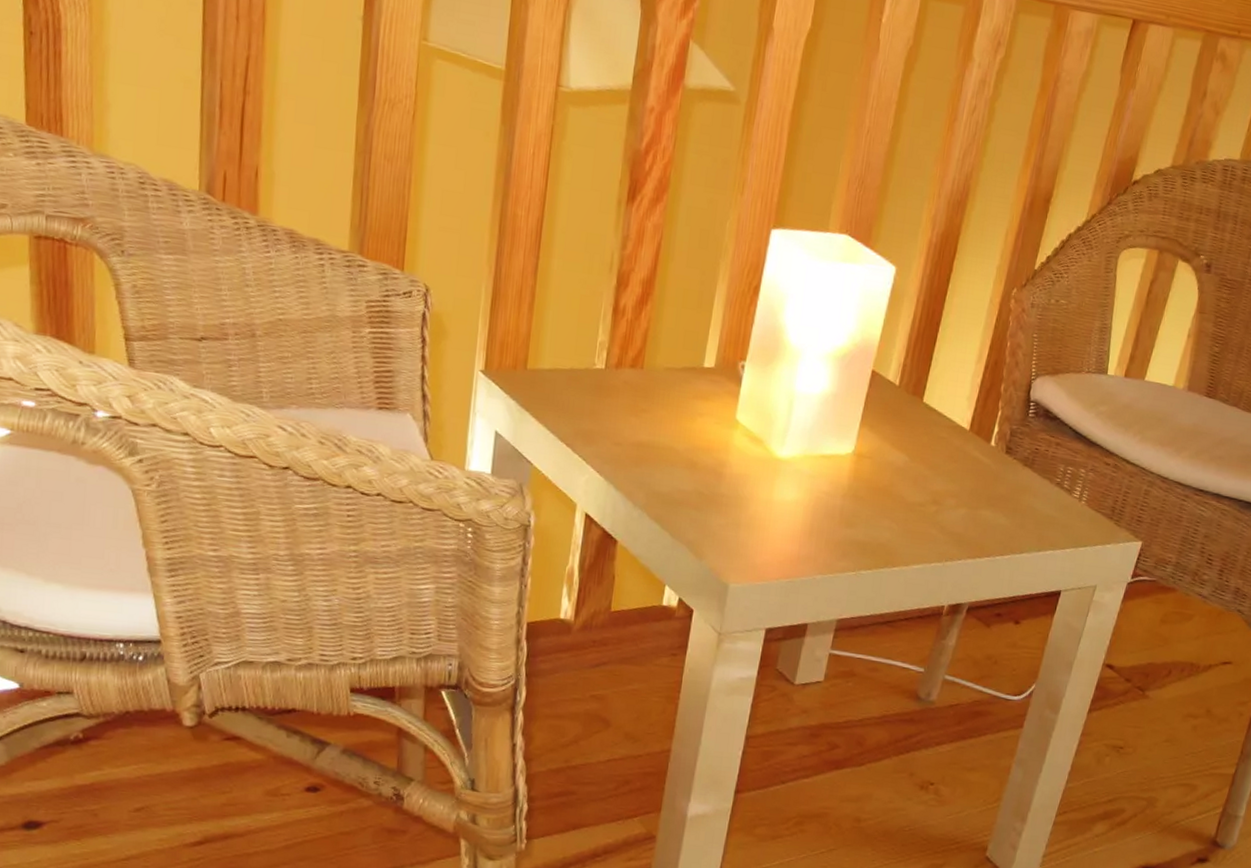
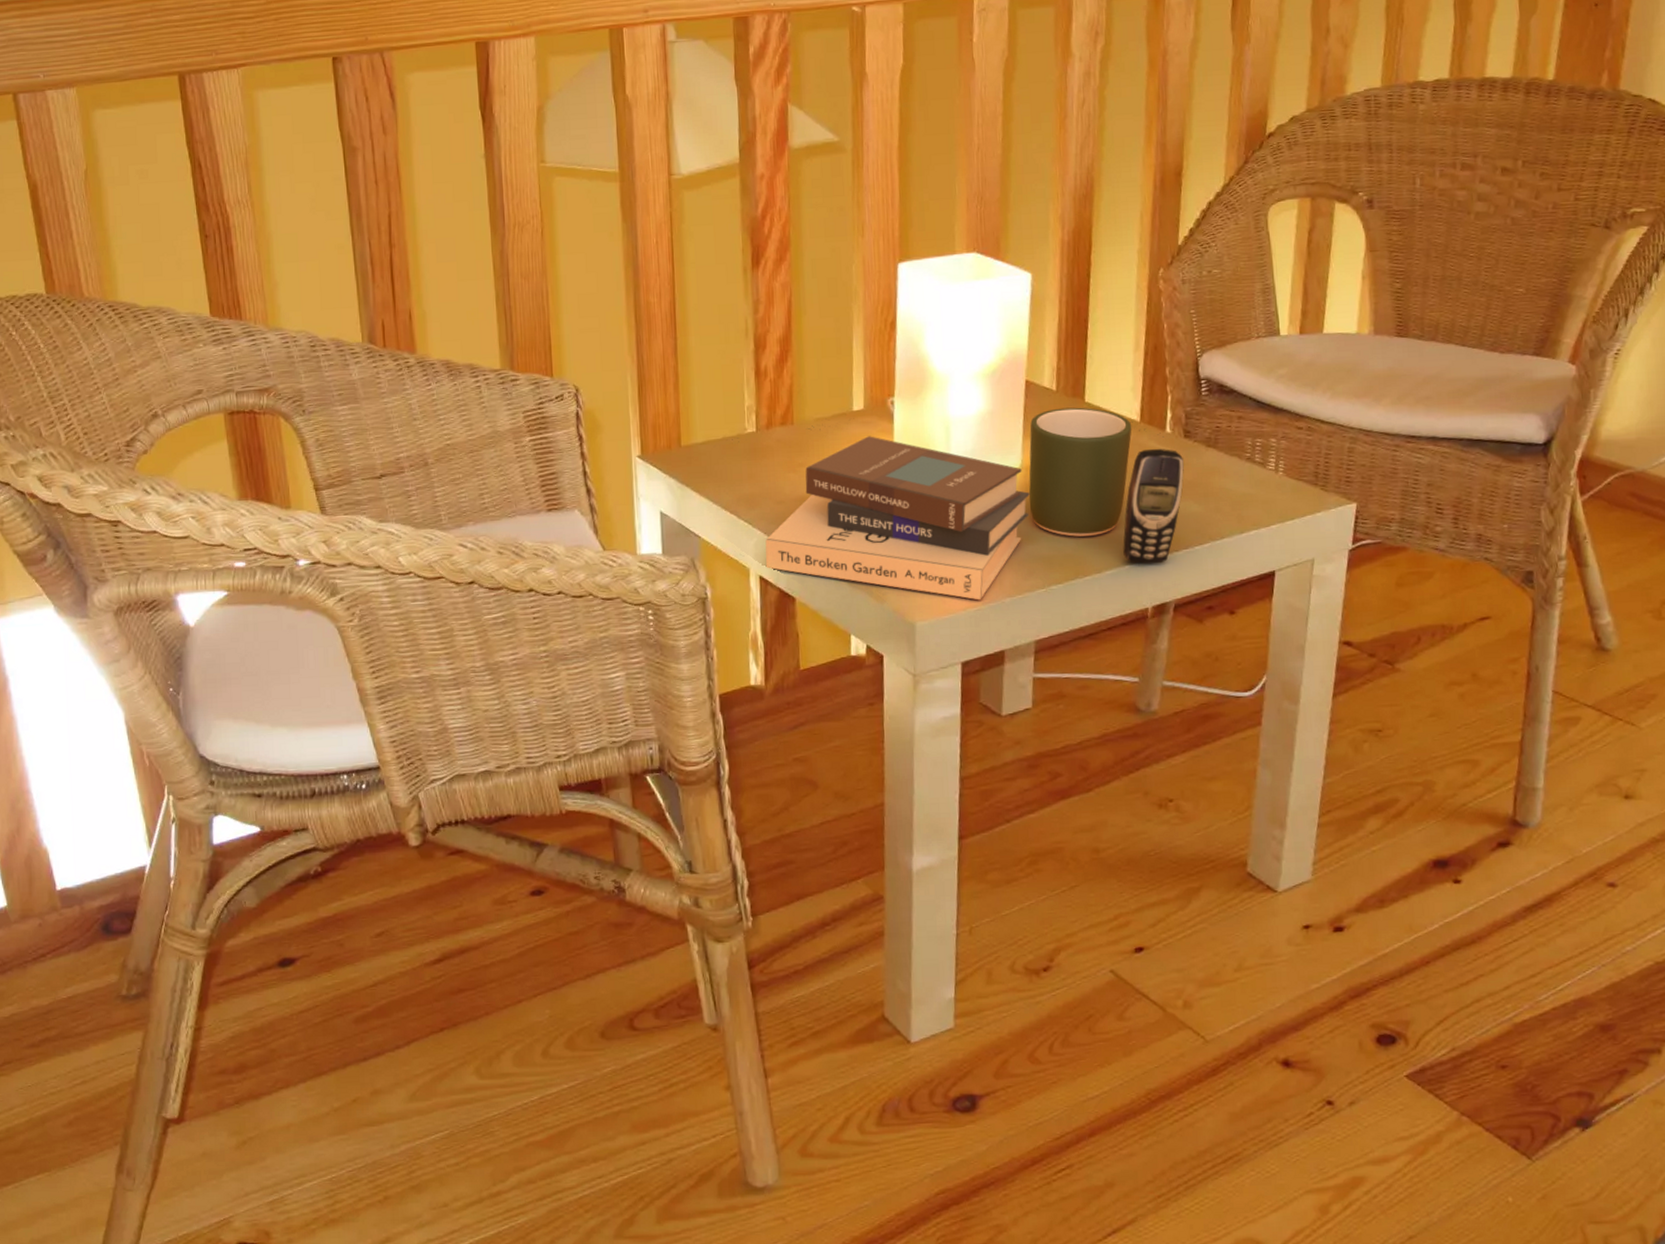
books: none [593,395,857,573] -> present [765,436,1030,601]
mug: none [854,403,962,531] -> present [1028,407,1132,537]
mobile phone: none [931,458,1001,566] -> present [1123,448,1184,564]

